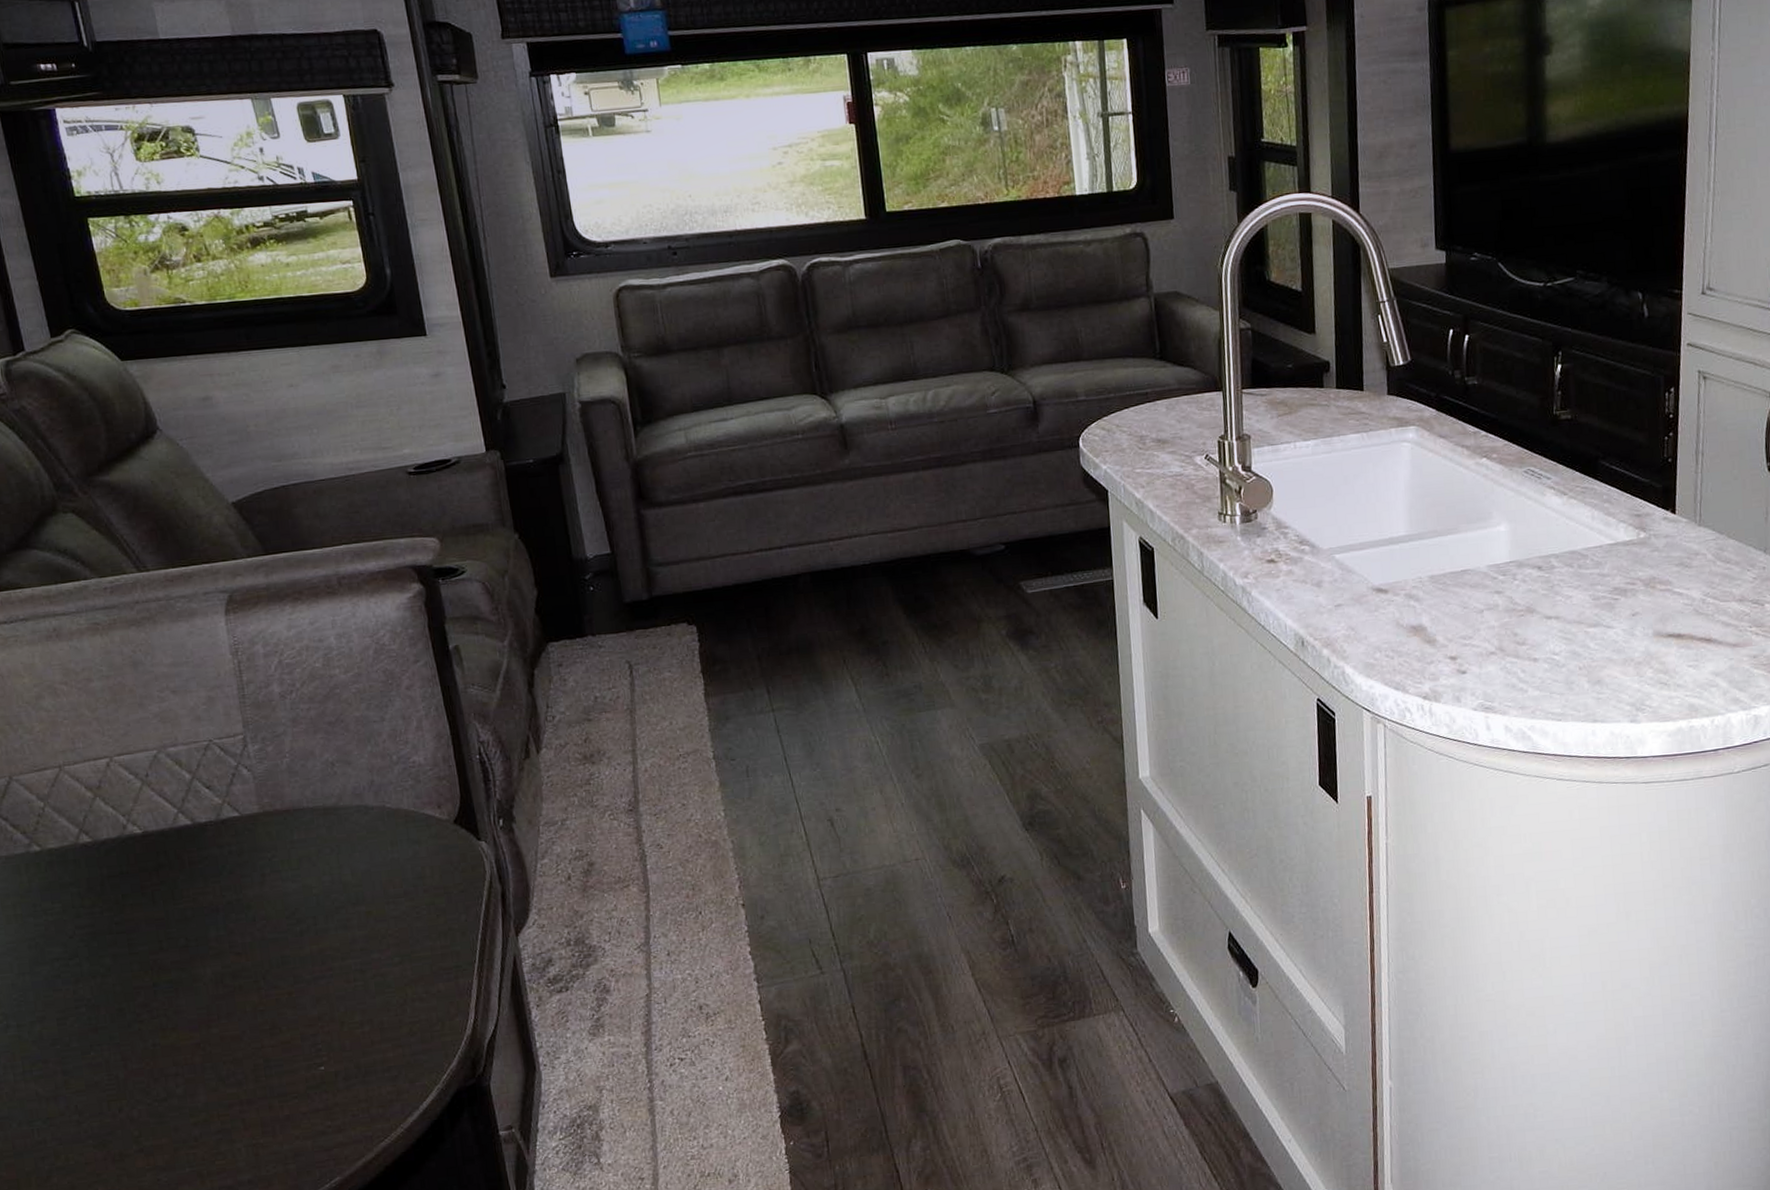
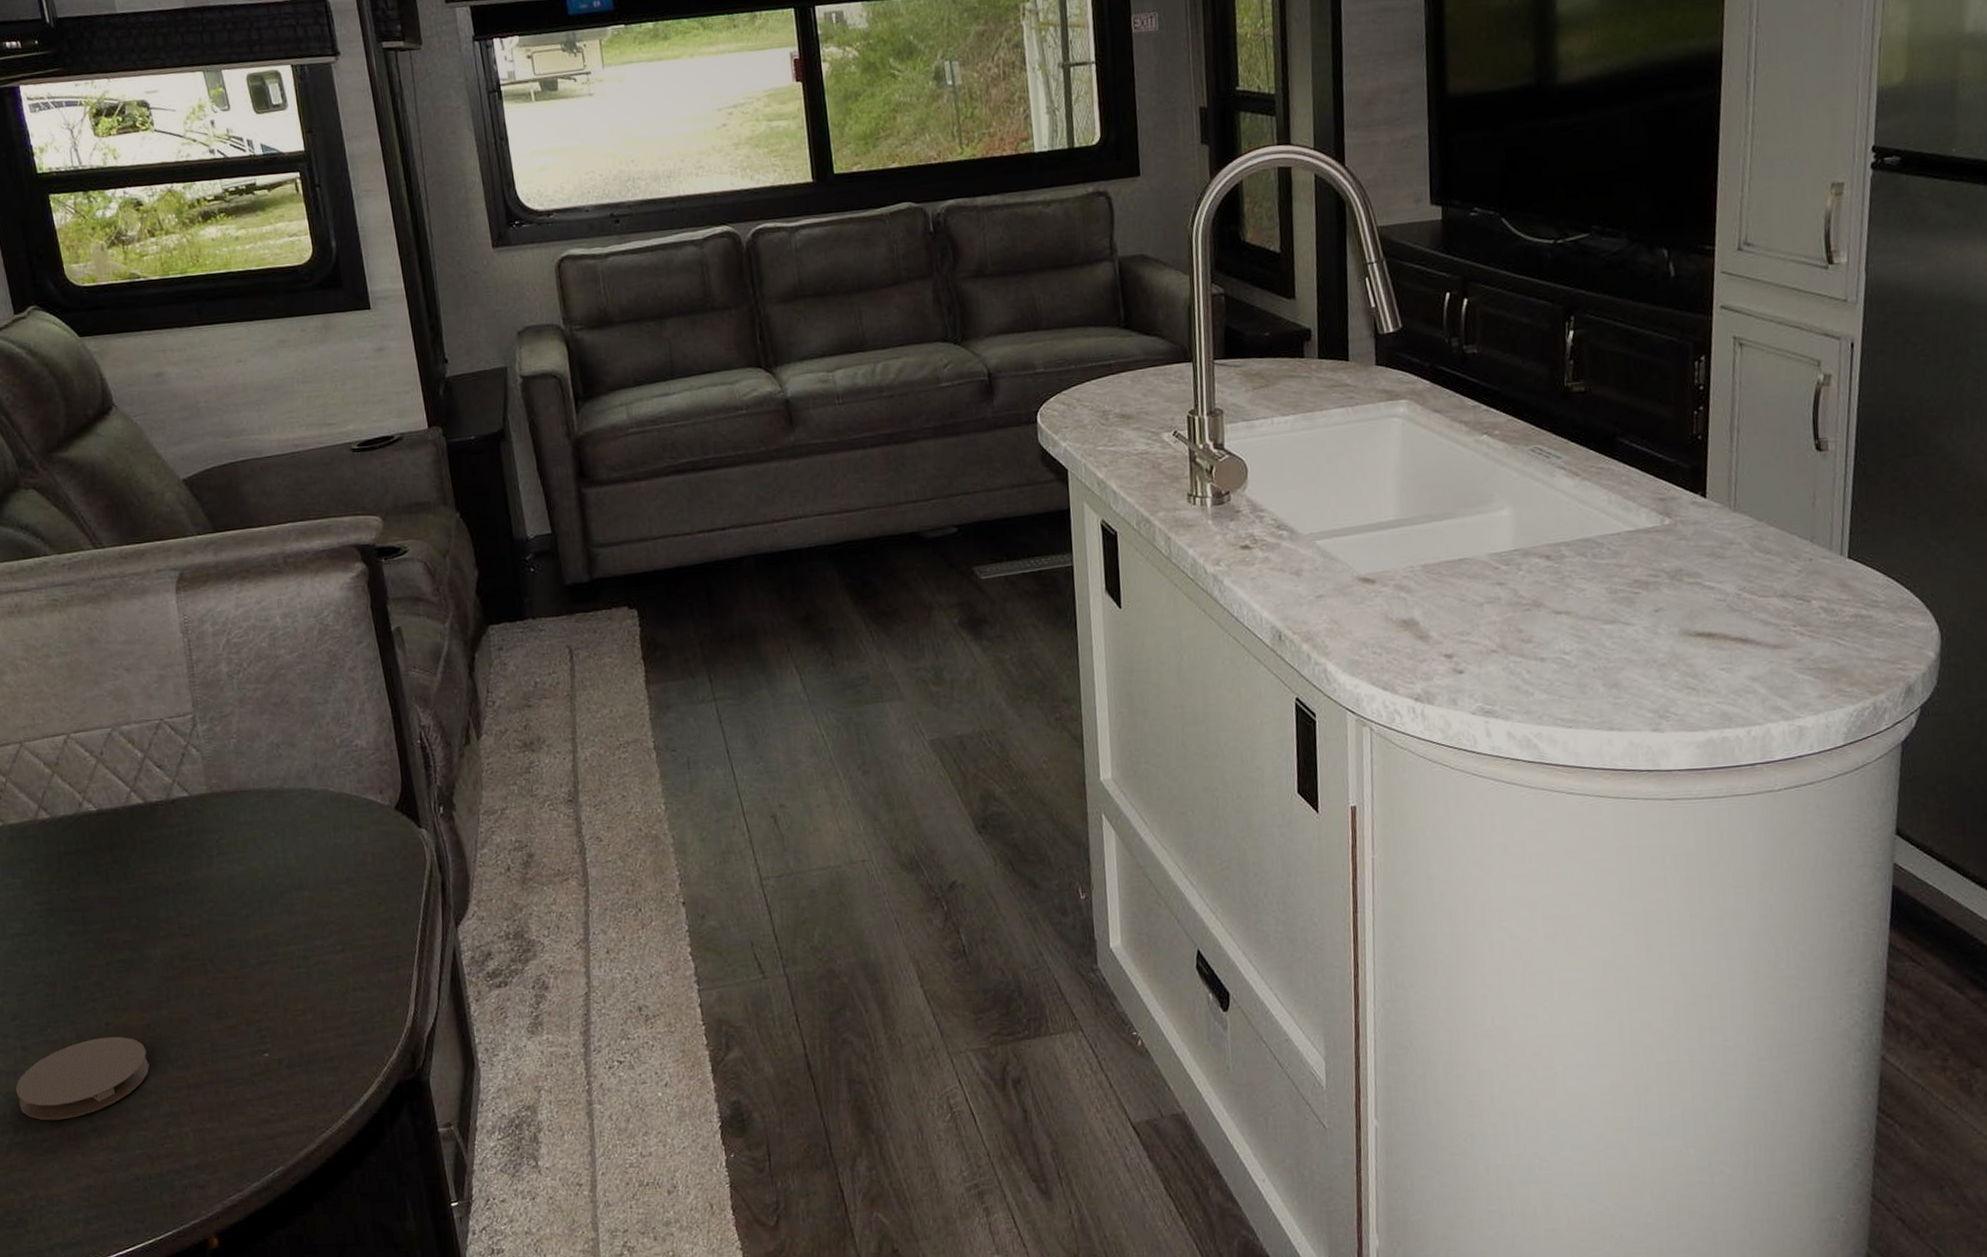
coaster: none [56,1056,200,1144] -> present [15,1036,150,1121]

